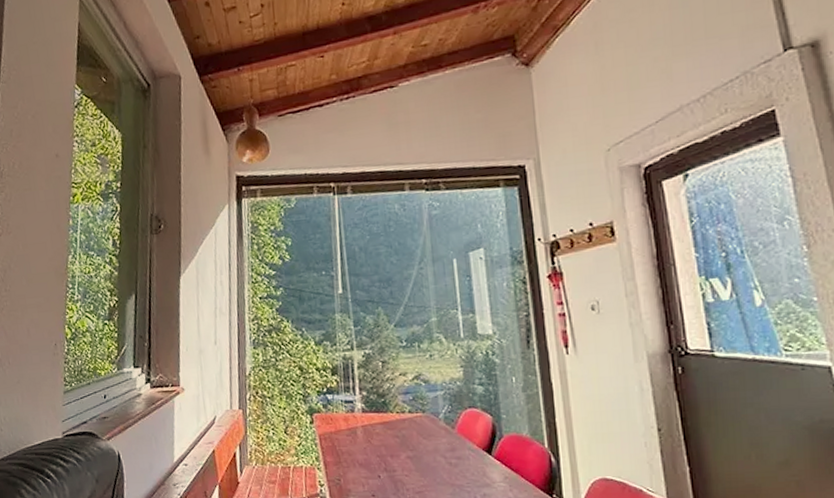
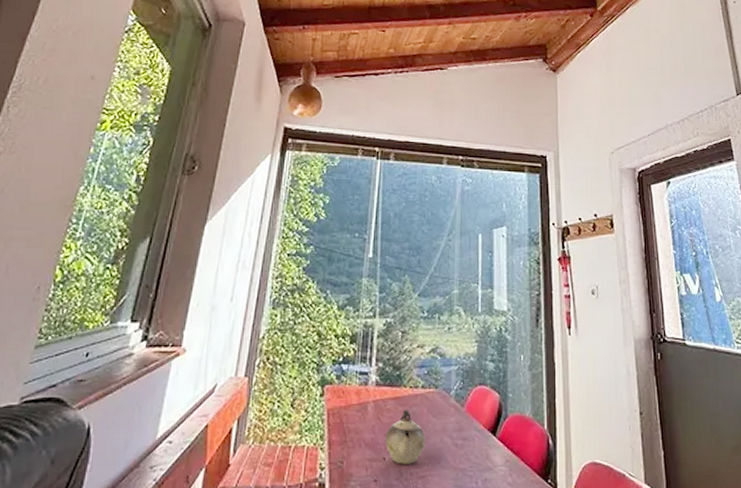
teapot: none [377,433,418,482] -> present [385,410,425,465]

